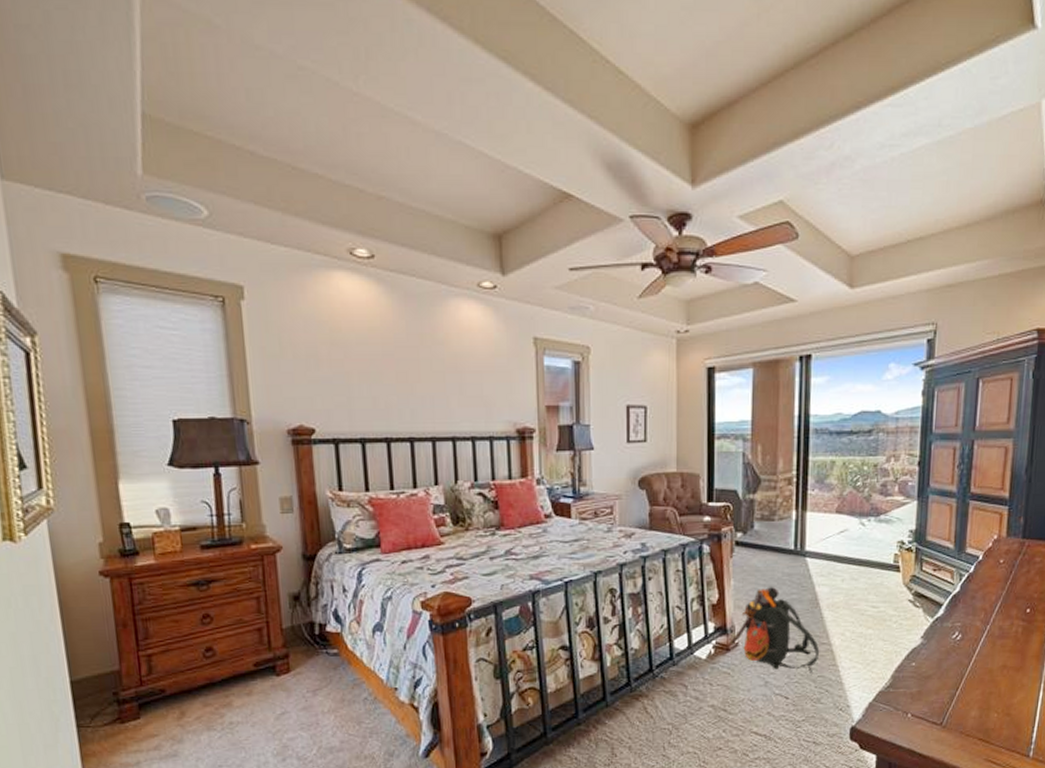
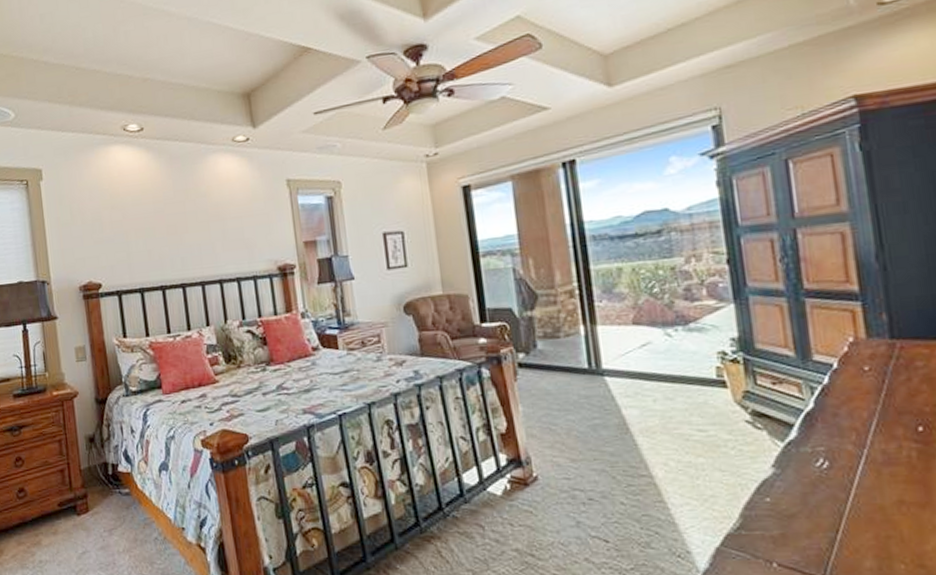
backpack: present [729,586,820,675] -> none [527,410,640,513]

